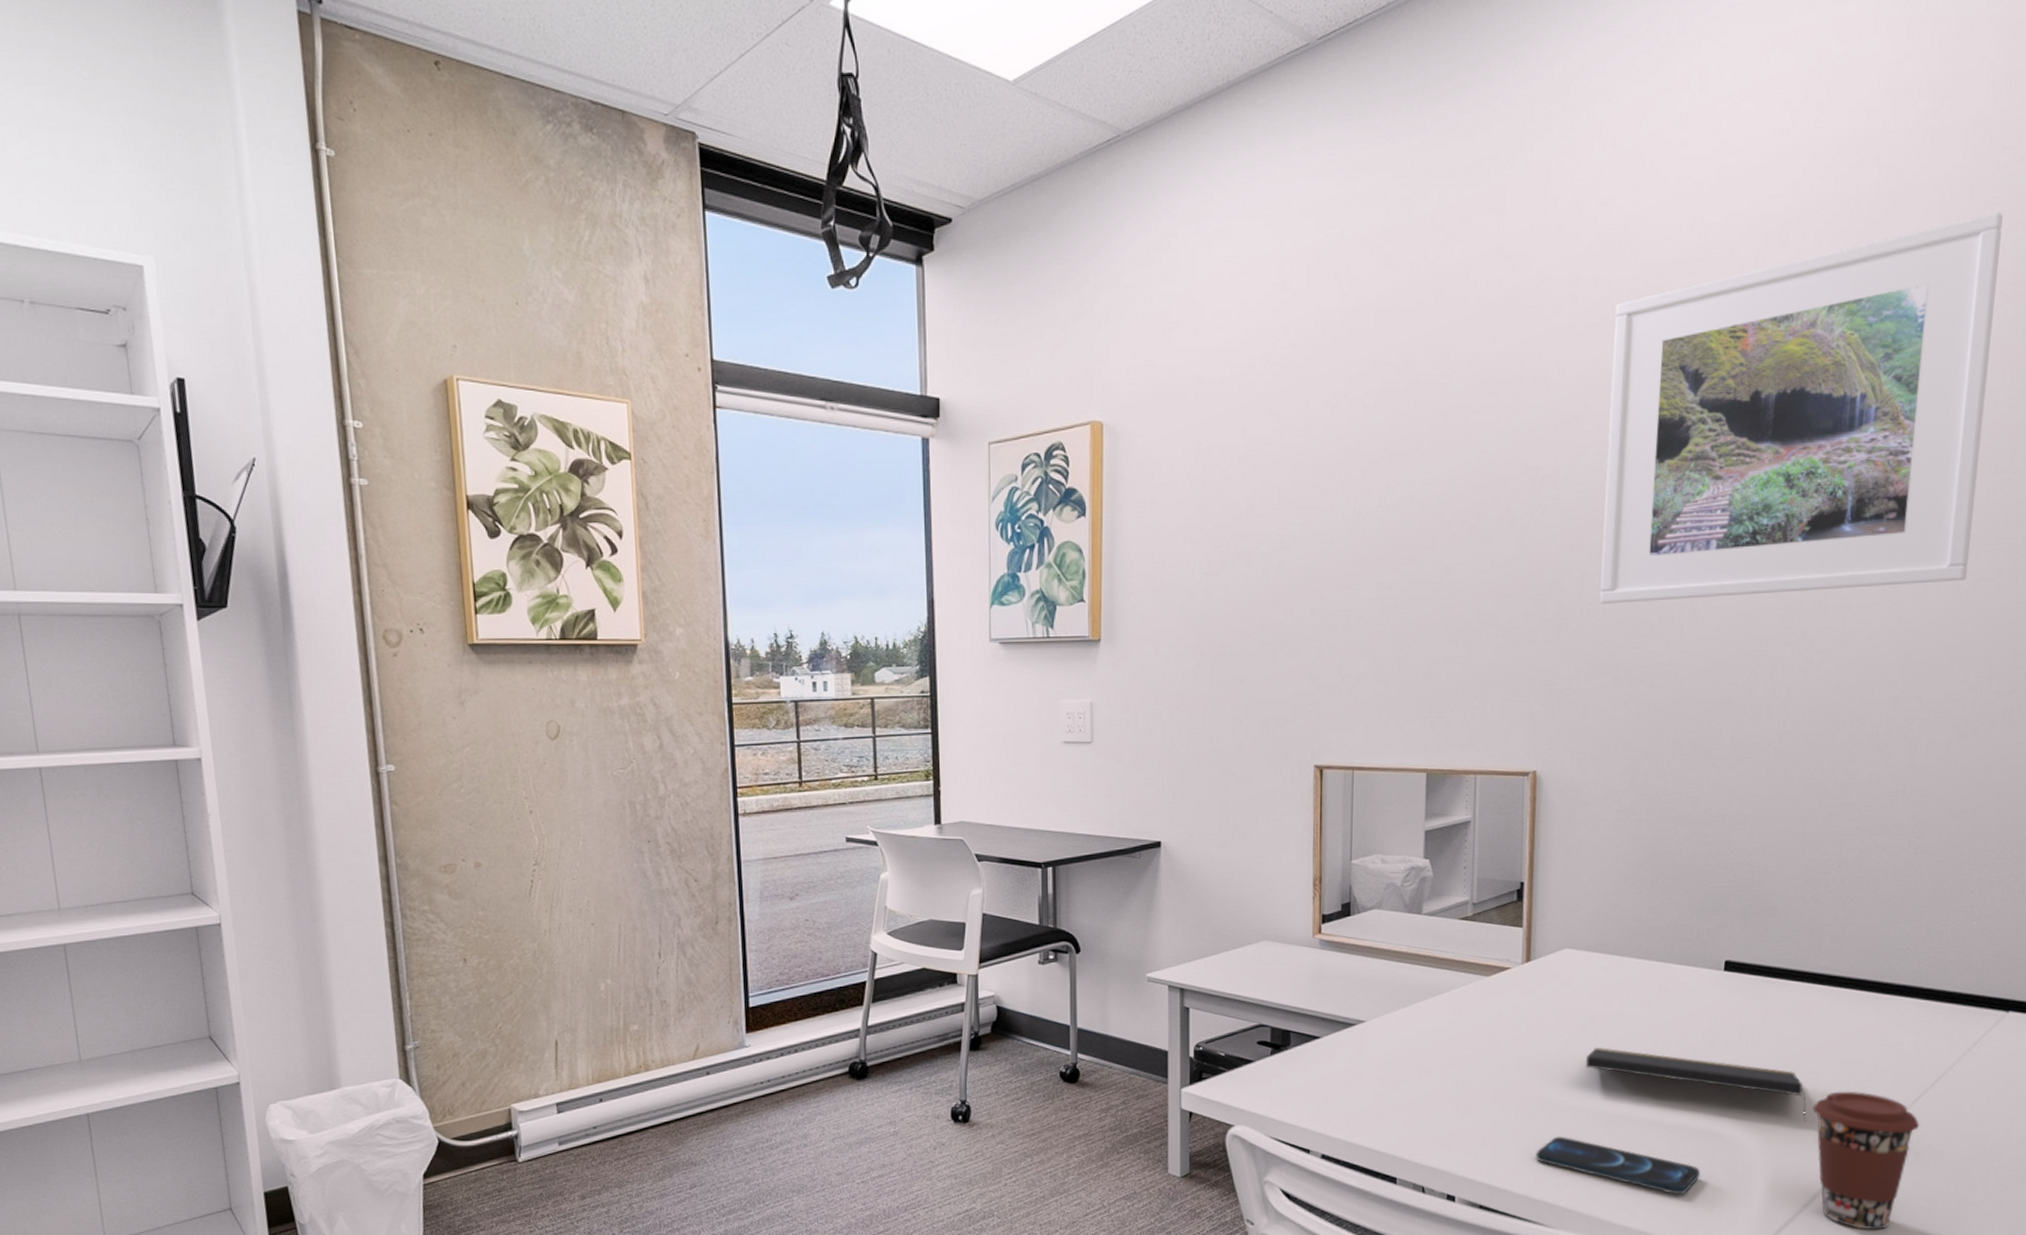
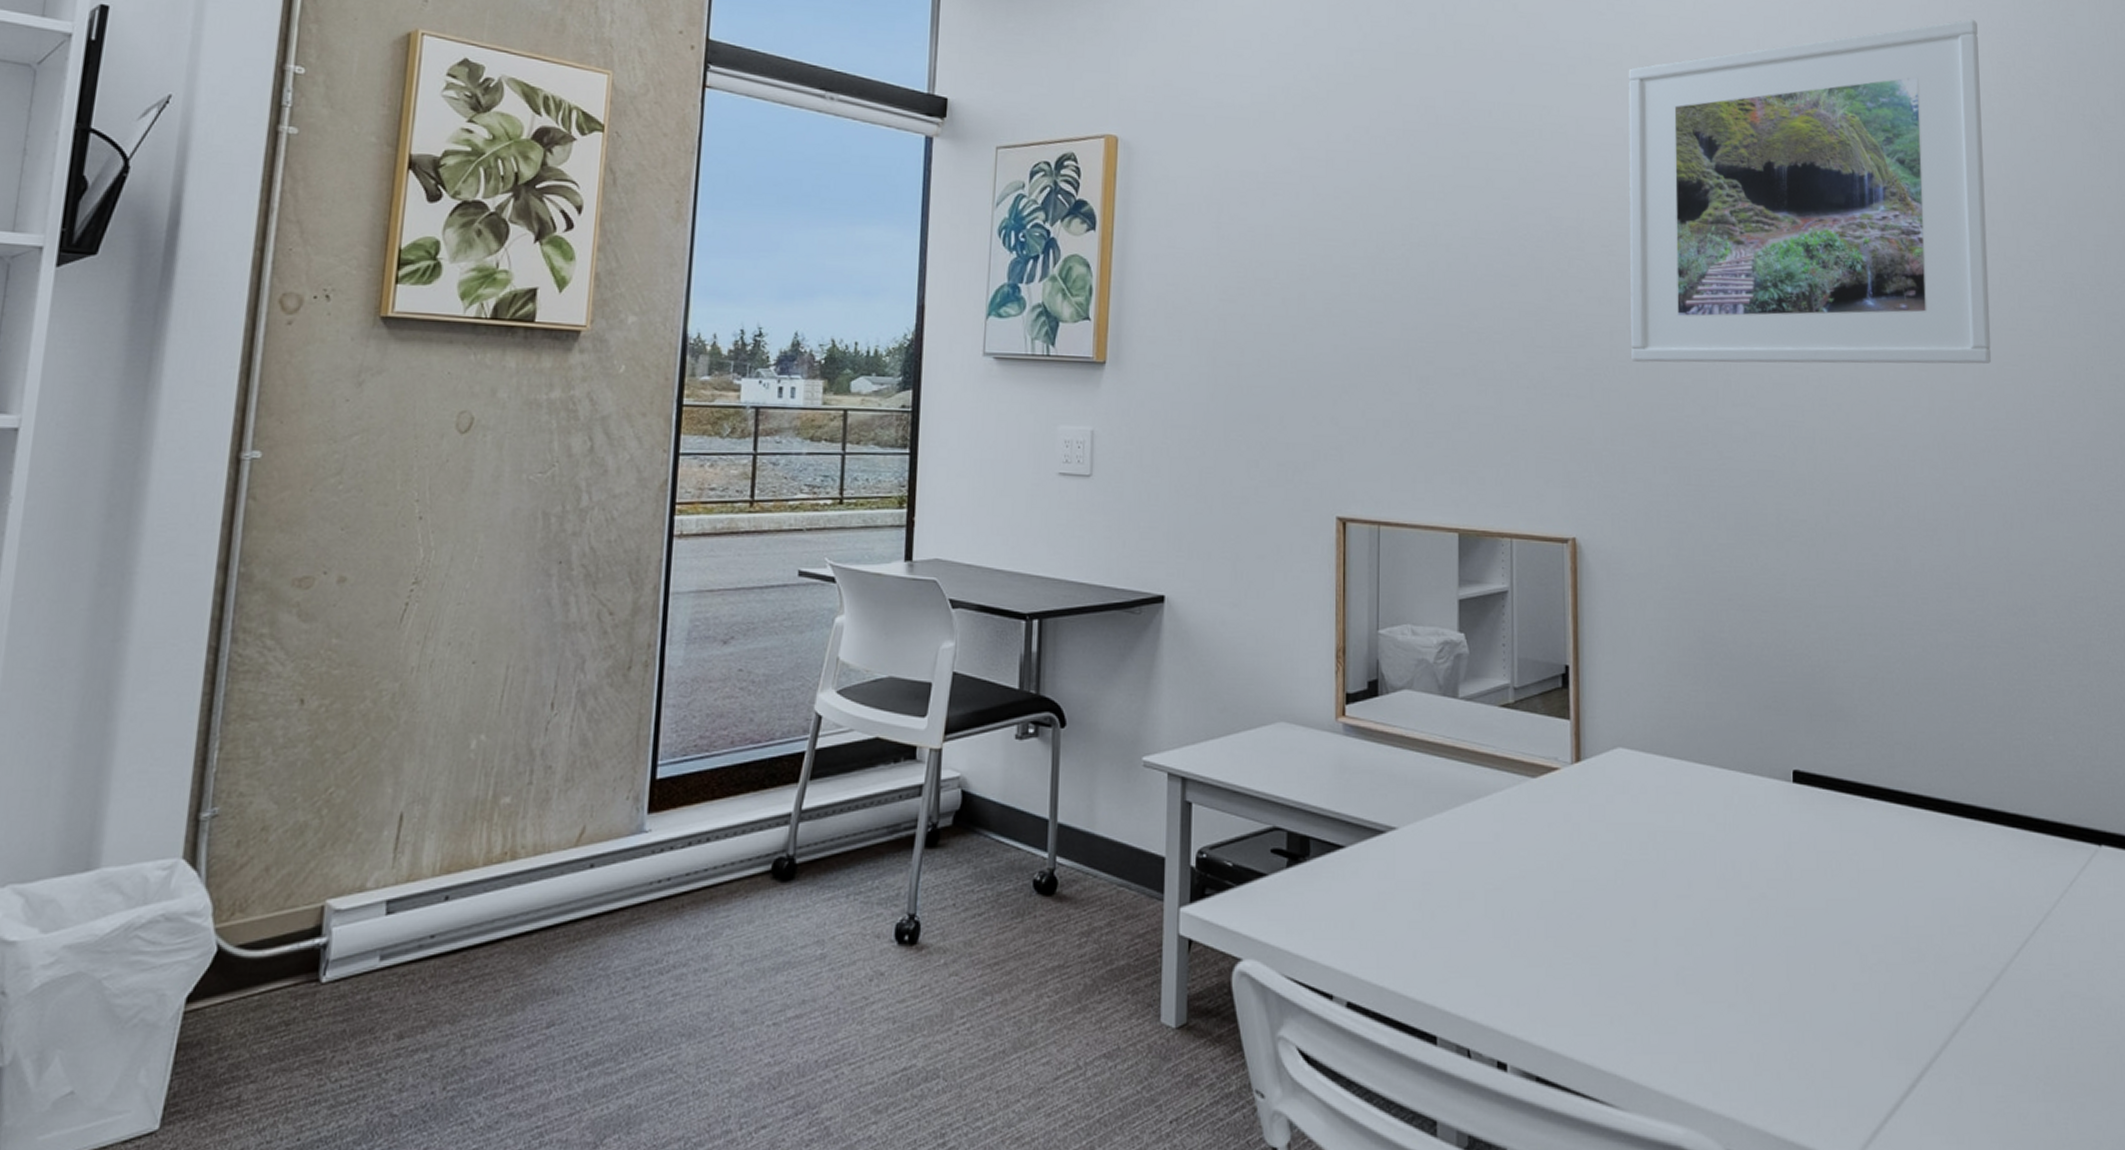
smartphone: present [1535,1136,1701,1195] -> none [1599,986,1790,1068]
notepad: present [1585,1047,1806,1122] -> none [1649,871,1901,975]
coffee cup: present [1812,1091,1920,1230] -> none [1906,938,2026,1122]

